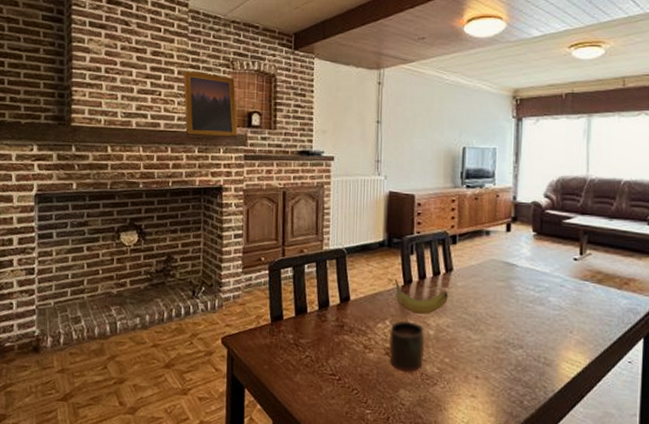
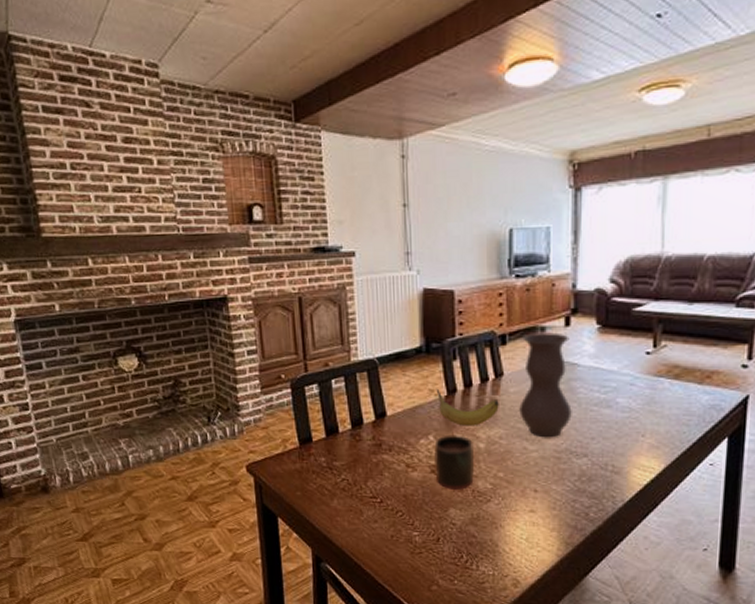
picture frame: present [183,70,238,138] -> none [164,158,238,239]
vase: none [464,235,510,329] -> present [518,332,572,438]

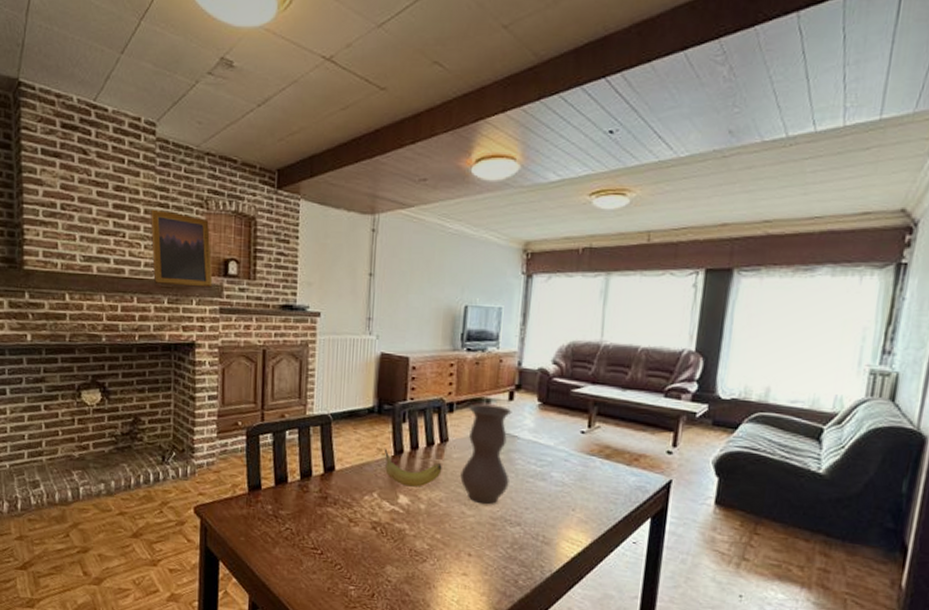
picture frame: none [164,158,238,239] -> present [150,209,213,288]
mug: present [434,435,475,490] -> none [376,493,416,548]

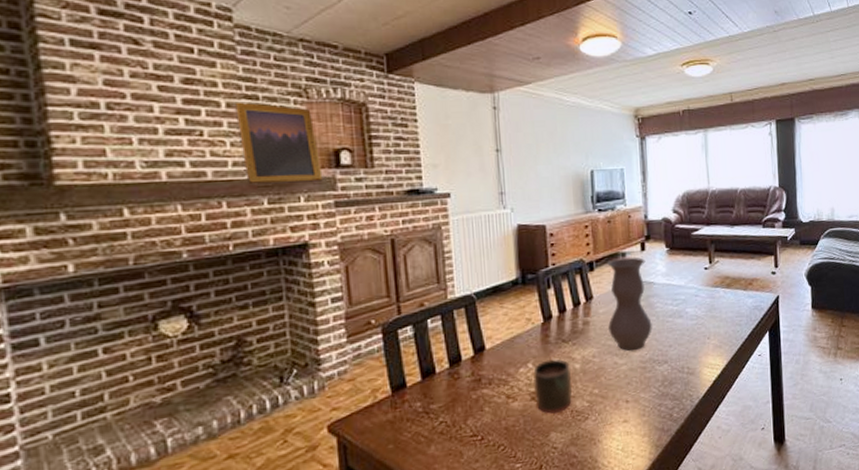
mug: none [376,493,416,548] -> present [533,358,572,414]
fruit: present [384,448,442,487] -> none [533,316,591,350]

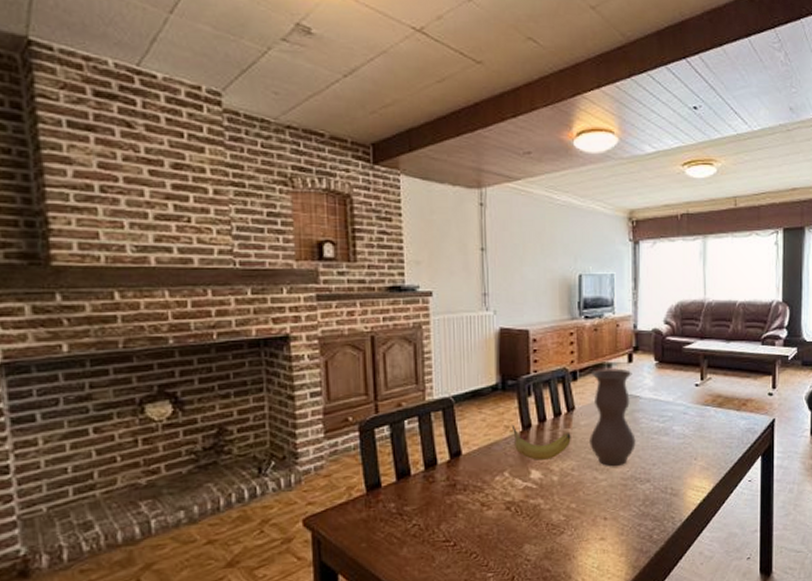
picture frame: present [235,102,323,184] -> none [222,189,306,274]
fruit: none [533,316,591,350] -> present [511,424,571,460]
mug: present [533,358,572,414] -> none [509,469,549,525]

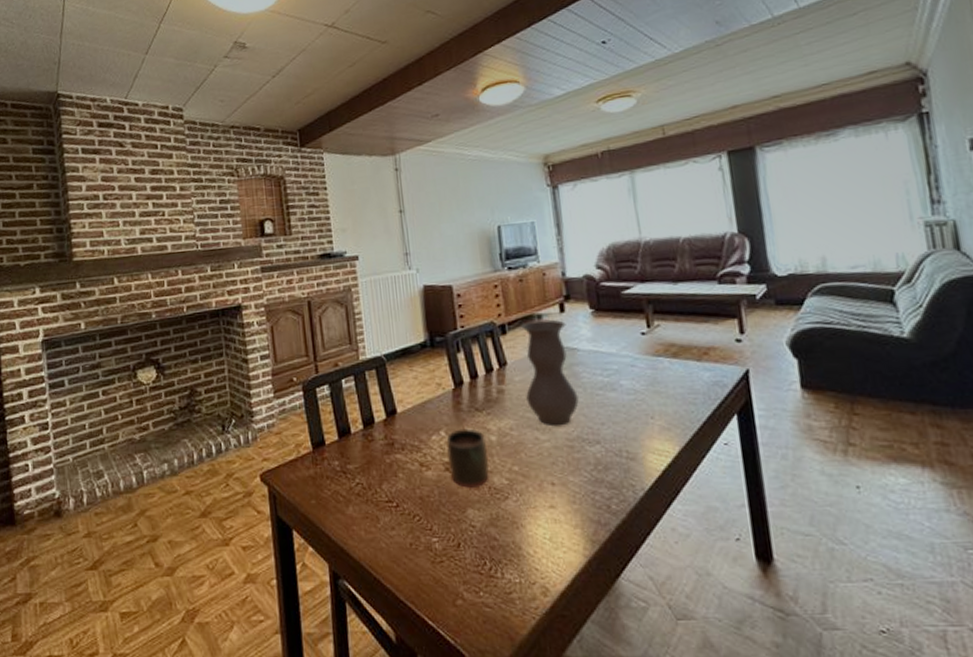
mug: none [509,469,549,525] -> present [446,428,489,488]
fruit: present [511,424,571,460] -> none [443,381,506,419]

